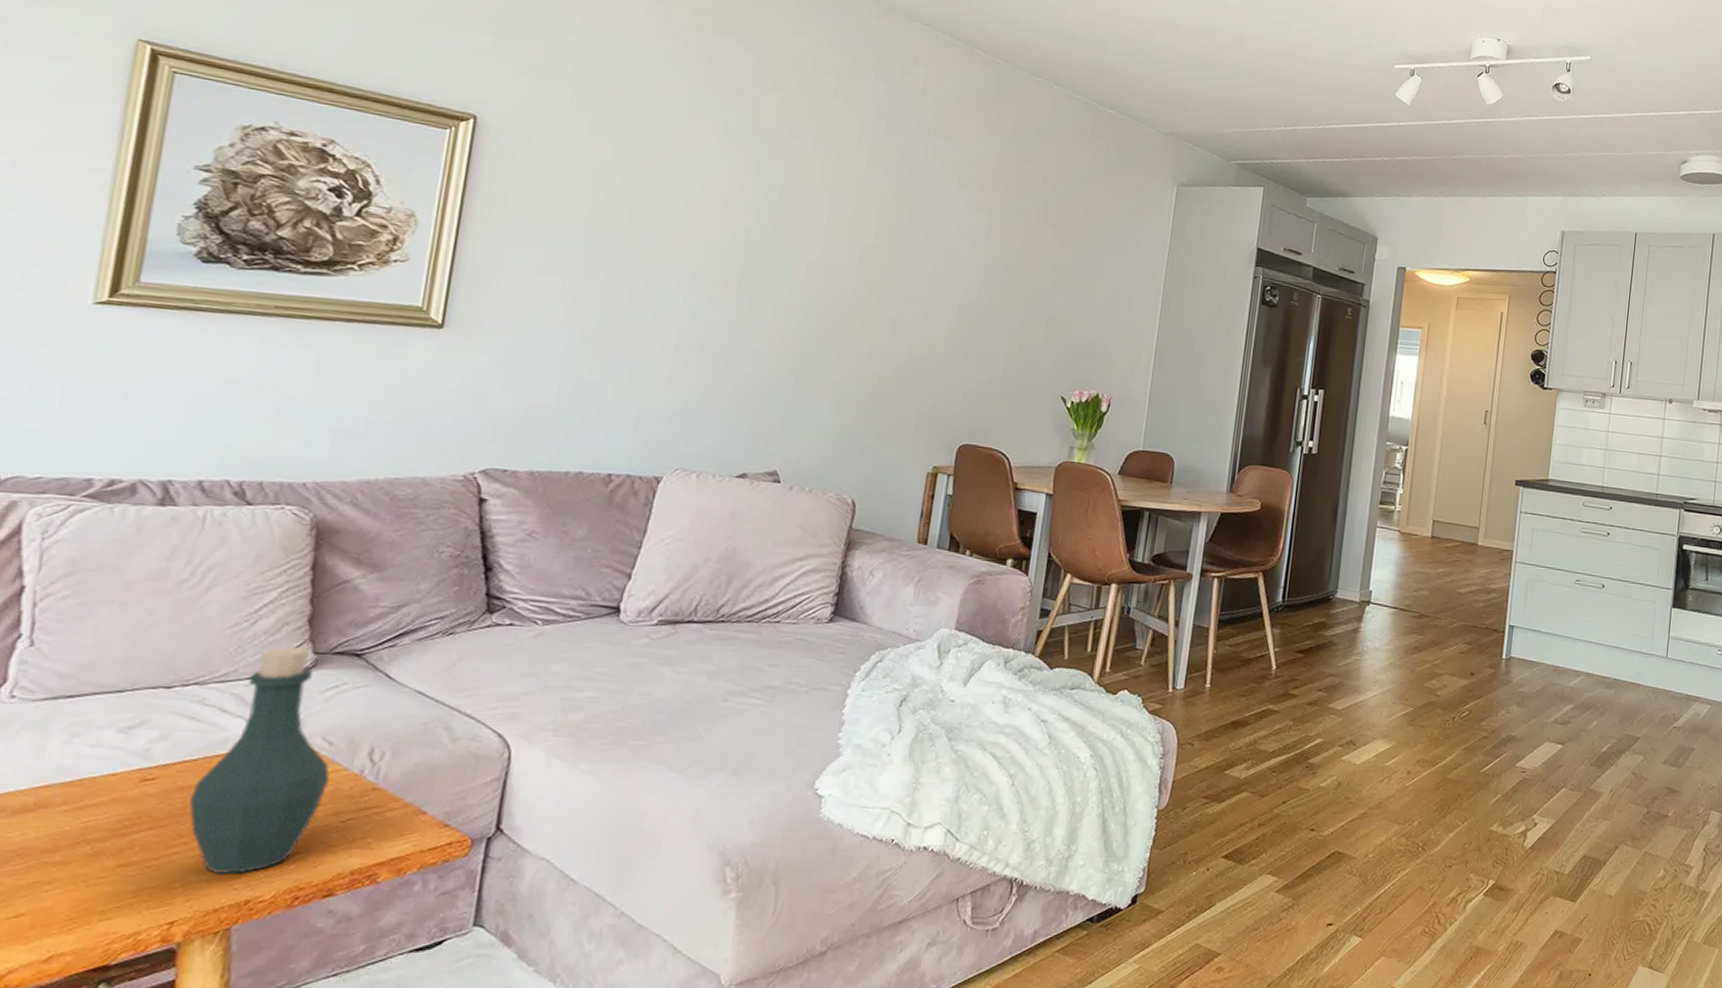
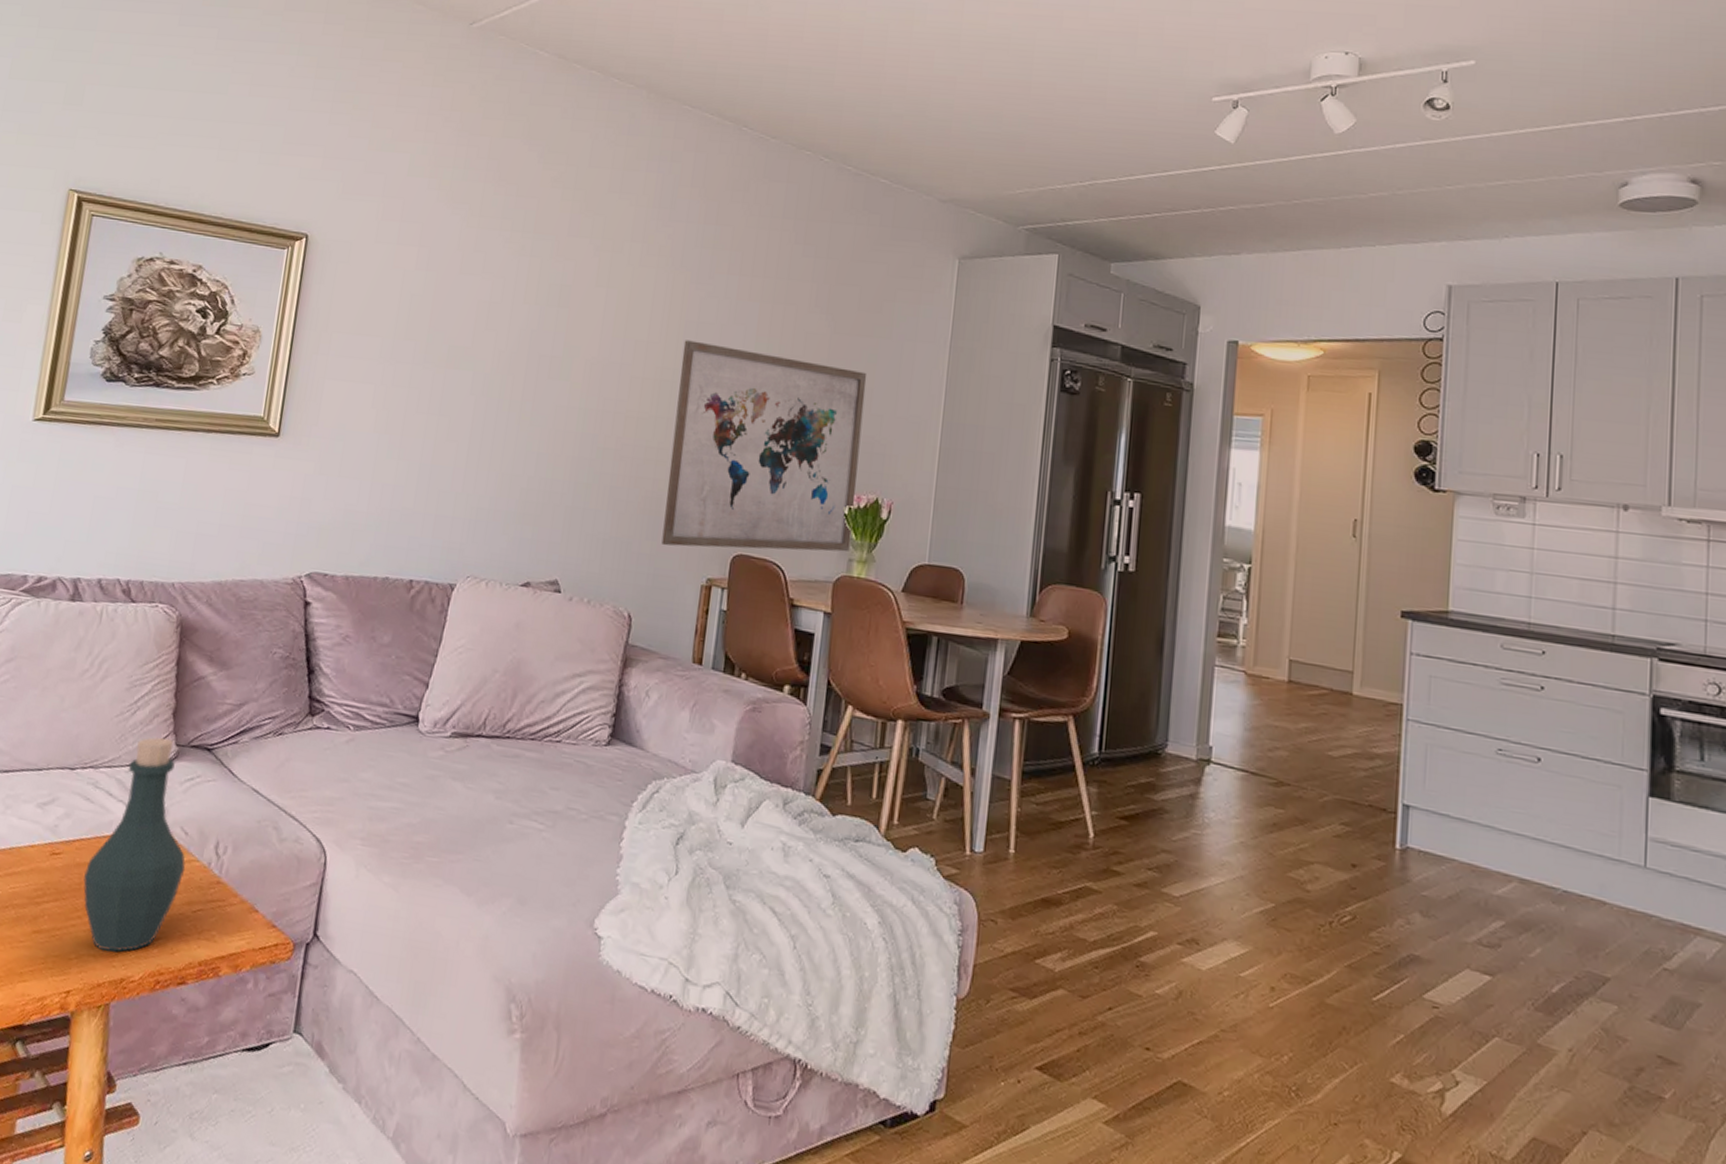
wall art: none [887,246,1091,441] -> present [661,340,867,552]

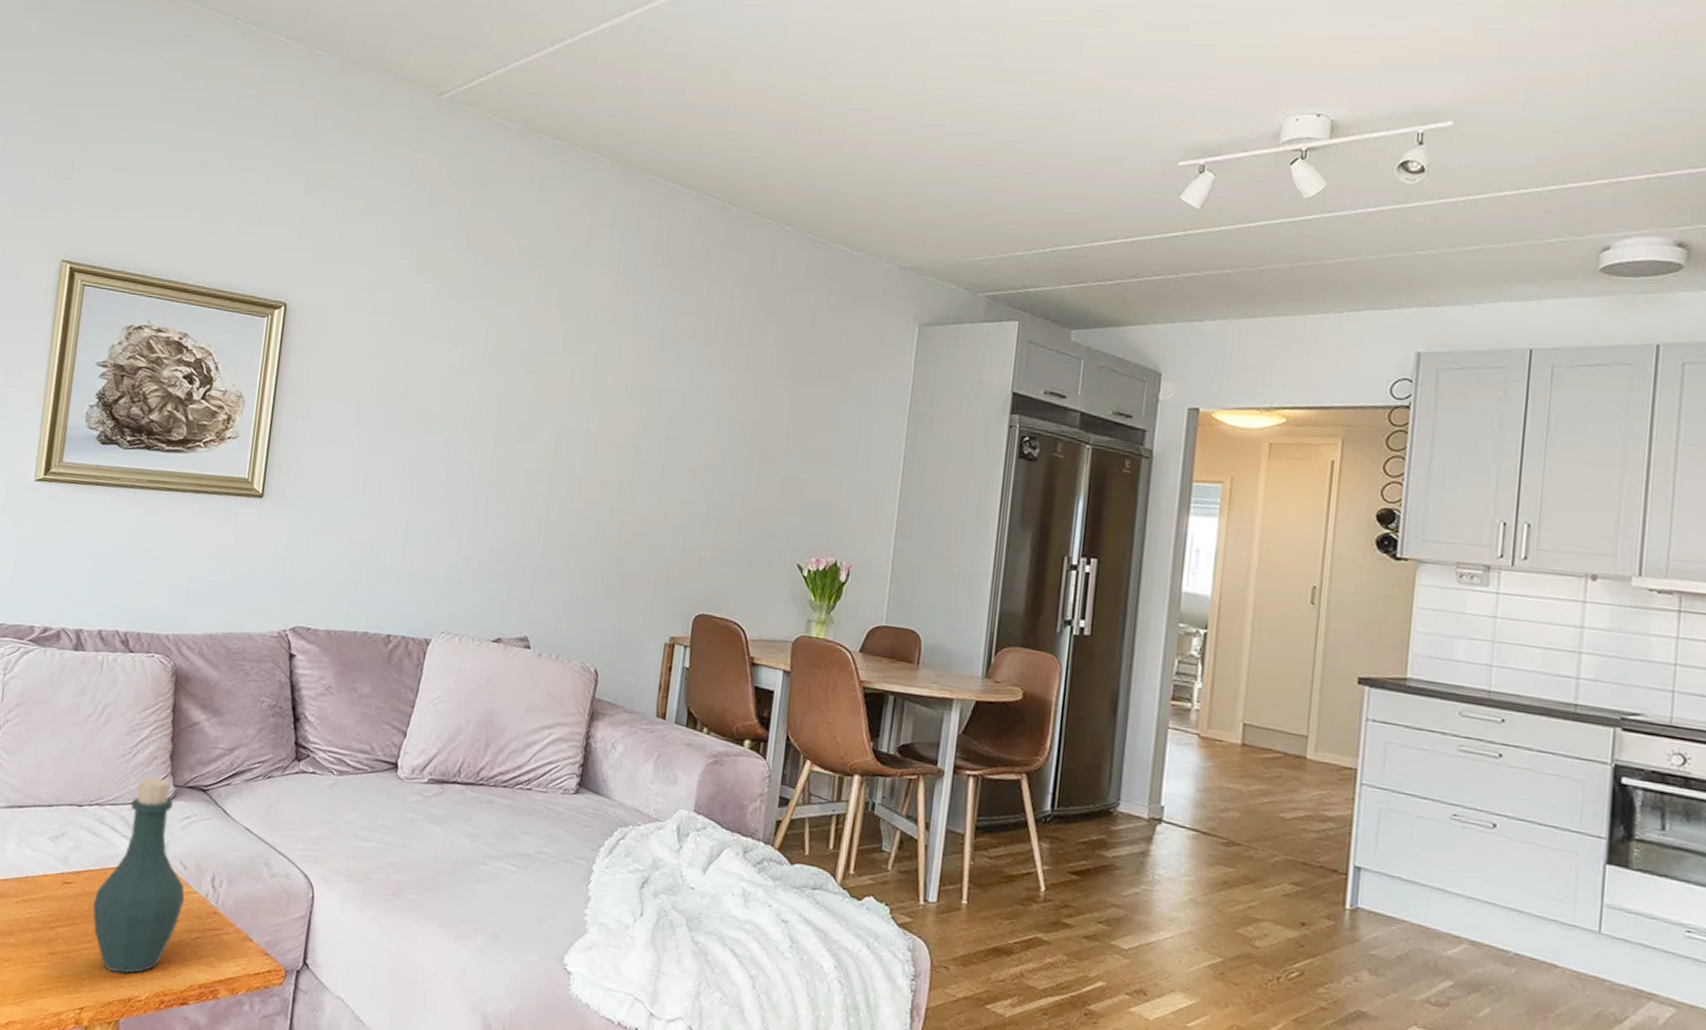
wall art: present [661,340,867,552] -> none [626,406,827,613]

